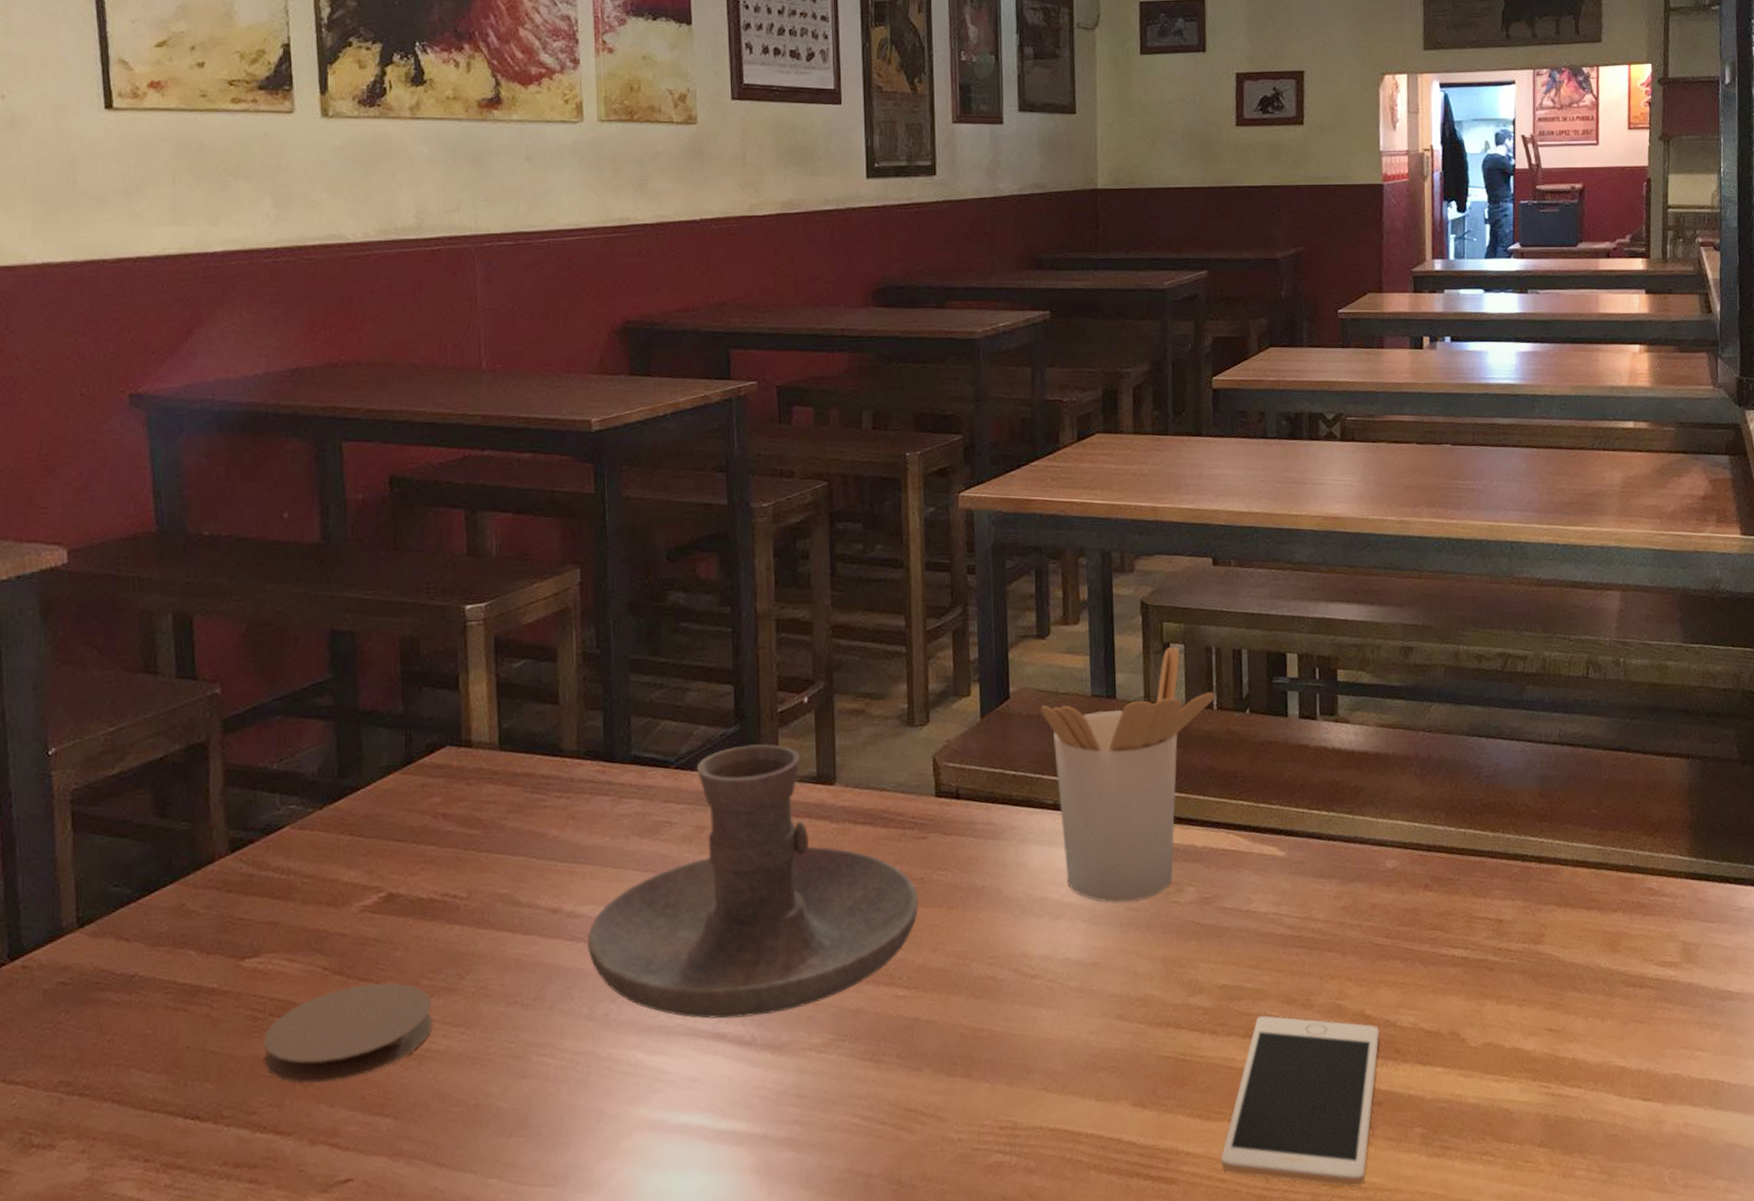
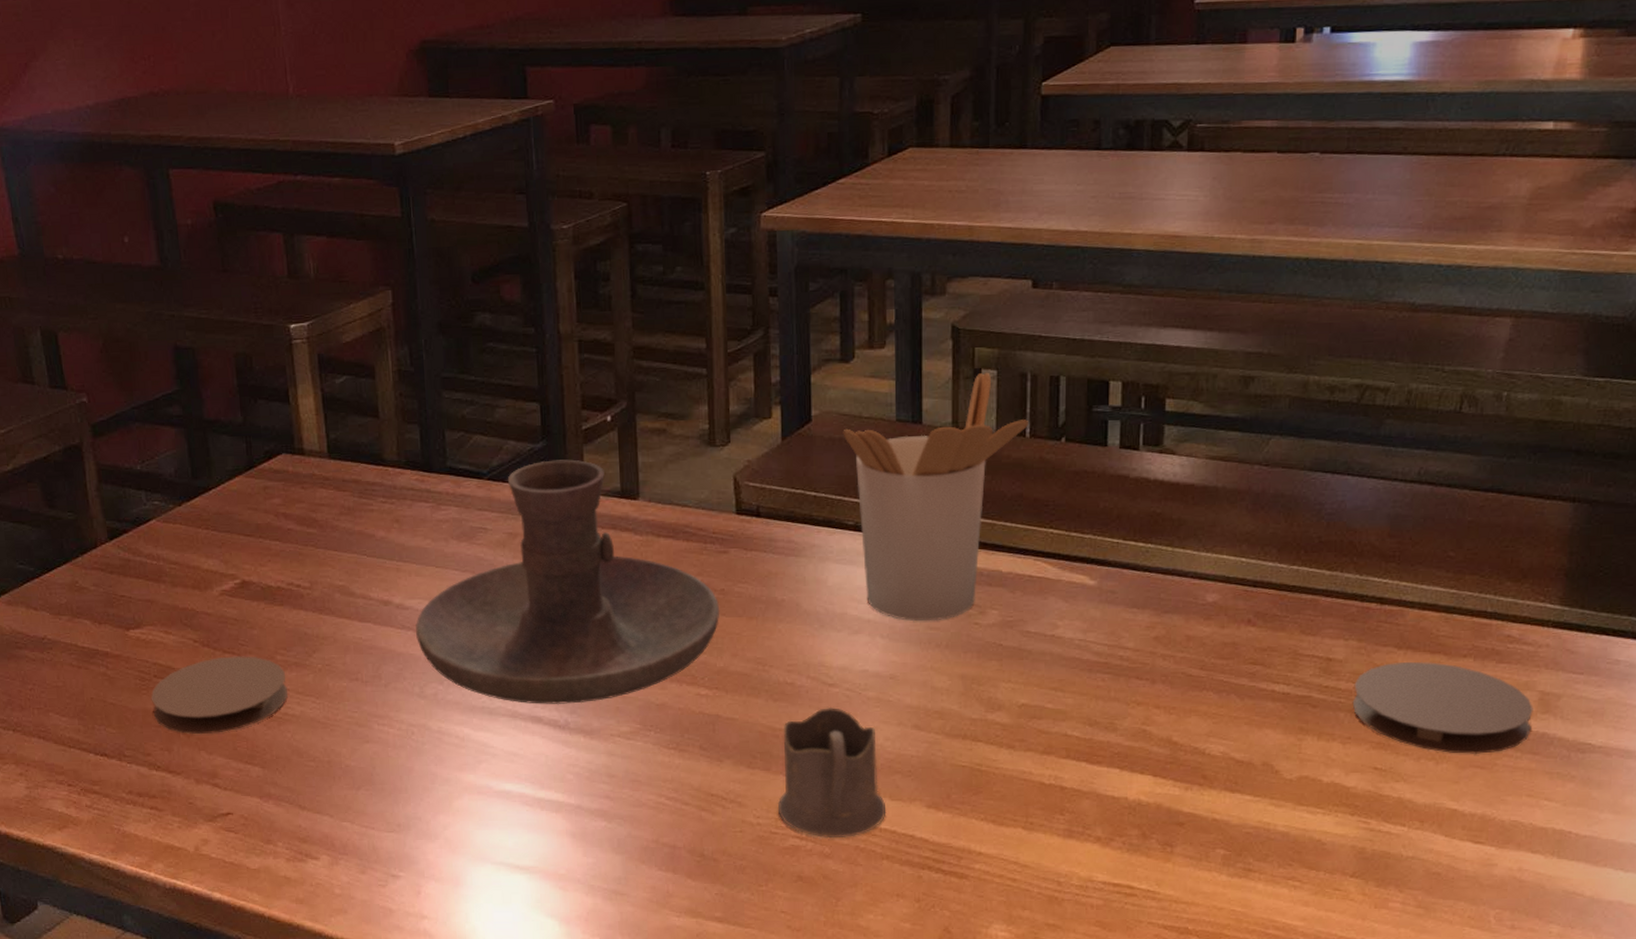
tea glass holder: none [979,1000,1092,1151] -> present [777,706,886,839]
cell phone: present [1220,1016,1380,1187] -> none [1013,735,1186,897]
coaster: none [1523,917,1679,1010] -> present [1352,661,1534,755]

